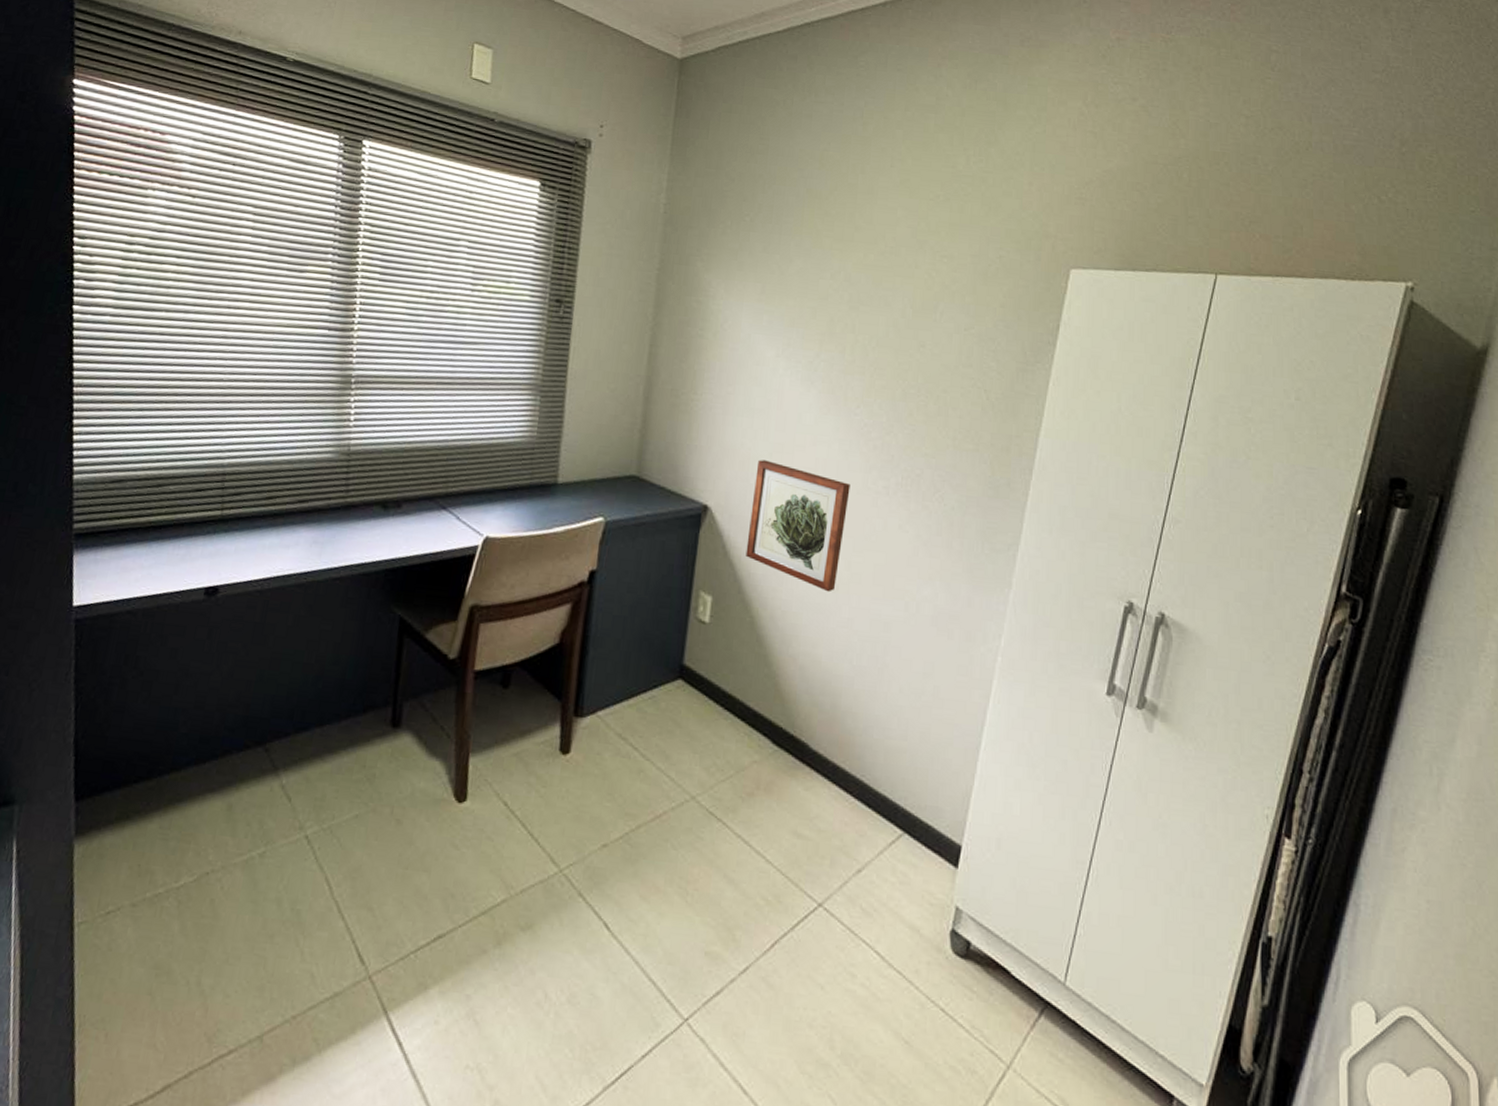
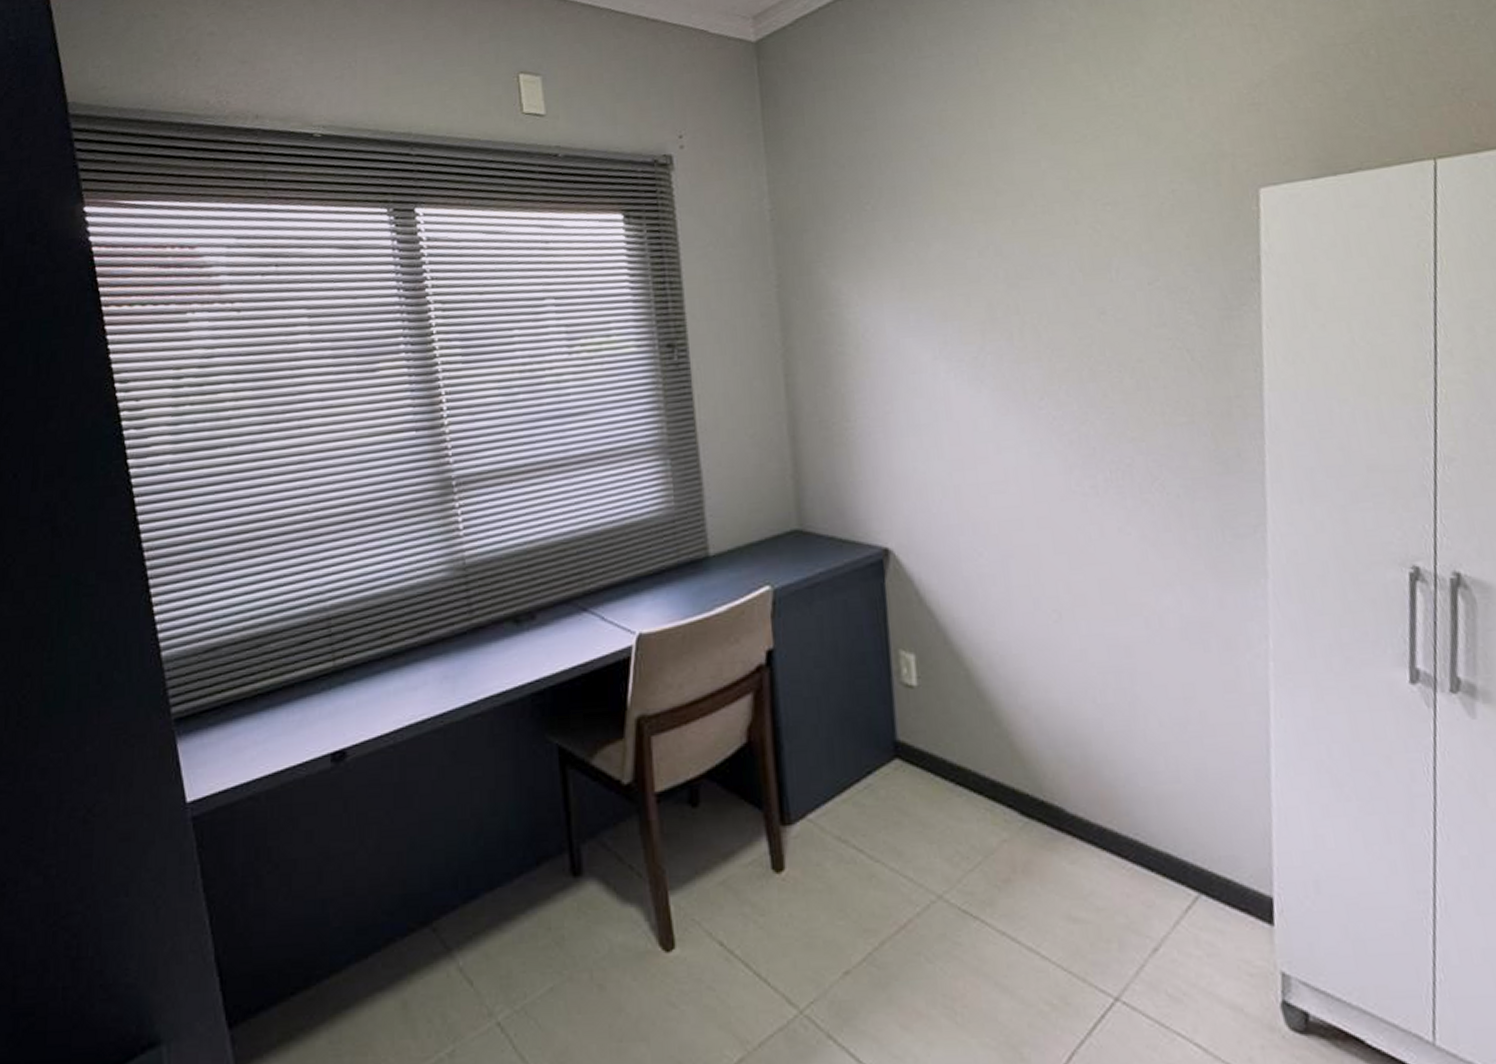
wall art: present [745,459,850,593] -> none [937,482,1058,624]

